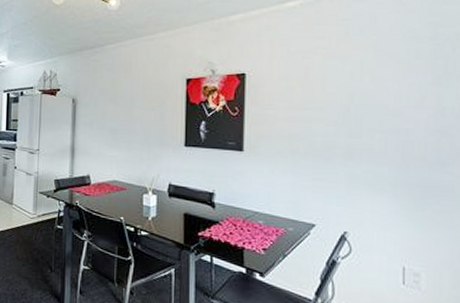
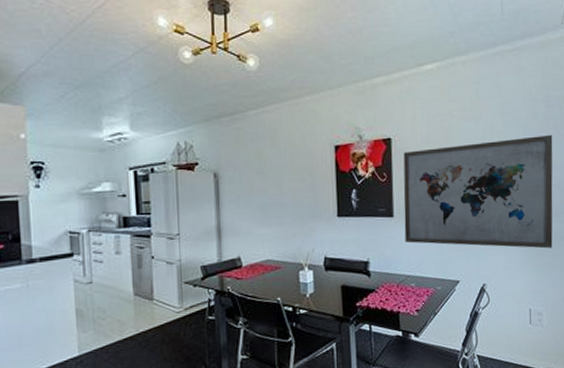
wall art: none [254,75,442,202] -> present [403,134,553,249]

